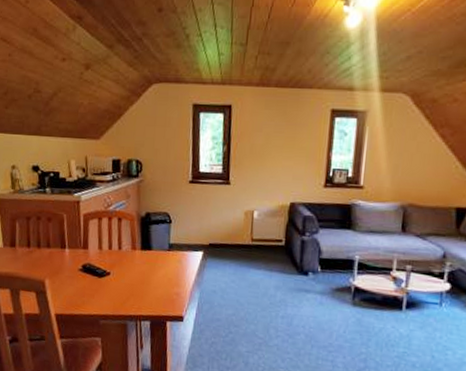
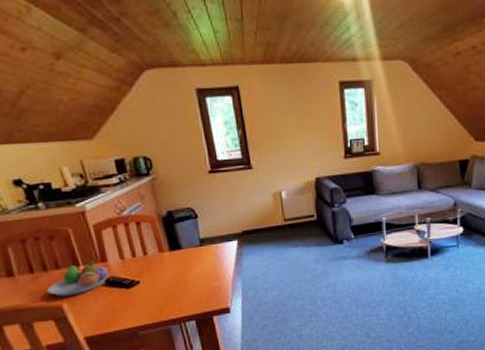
fruit bowl: none [36,246,87,274] -> present [47,261,109,297]

